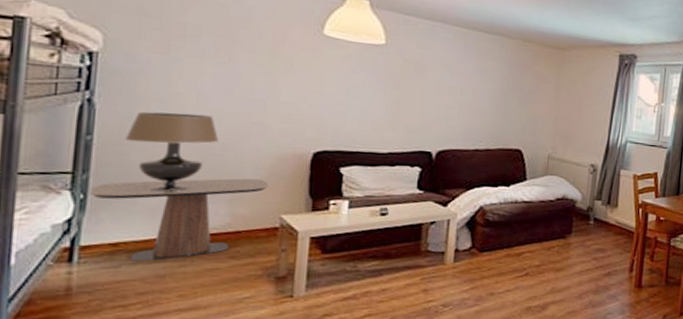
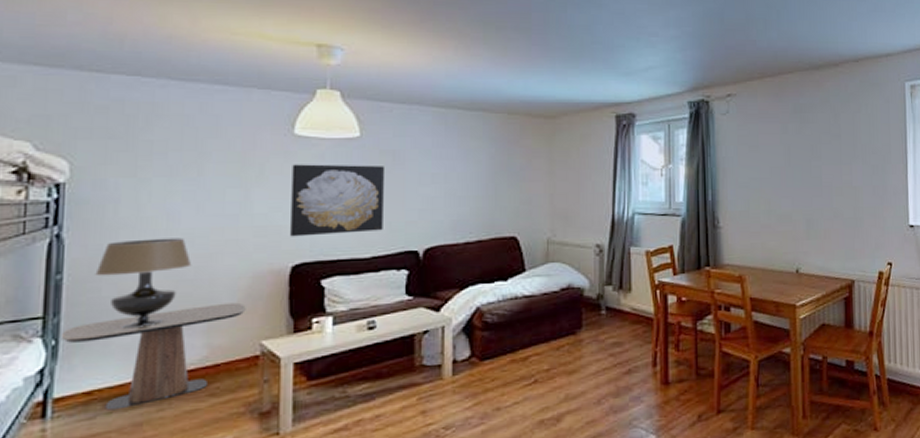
wall art: none [314,61,407,131] -> present [290,164,386,237]

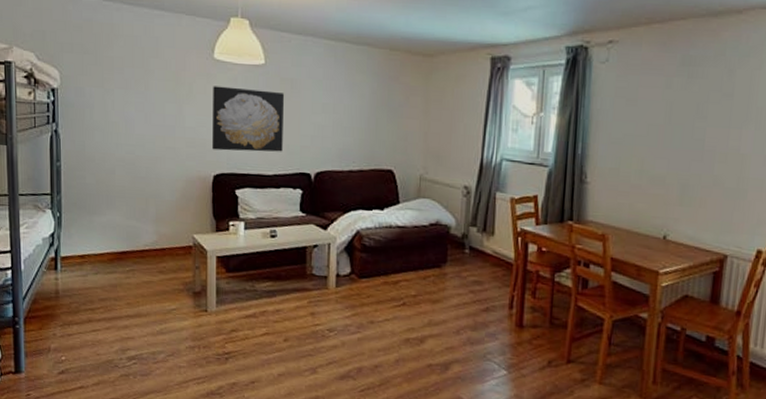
side table: present [60,302,246,411] -> none [62,199,182,273]
table lamp: present [95,237,192,329] -> none [81,140,144,212]

